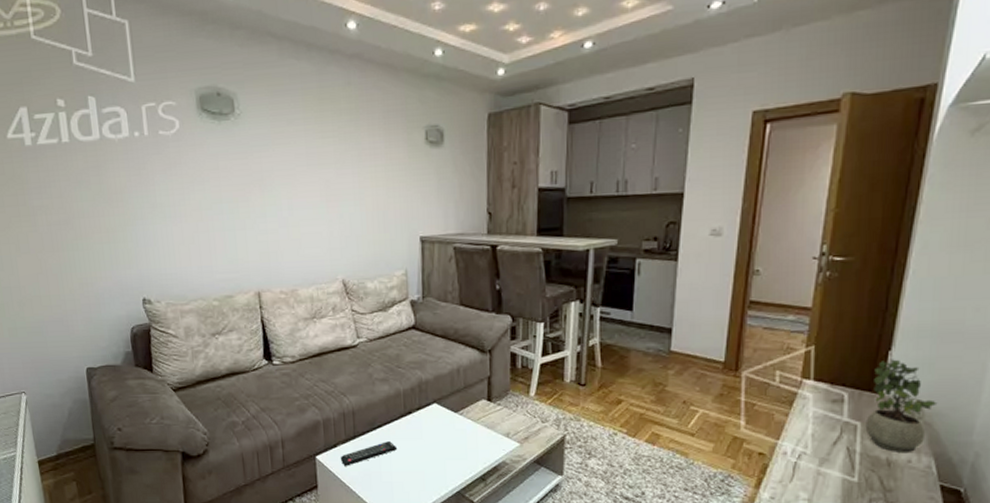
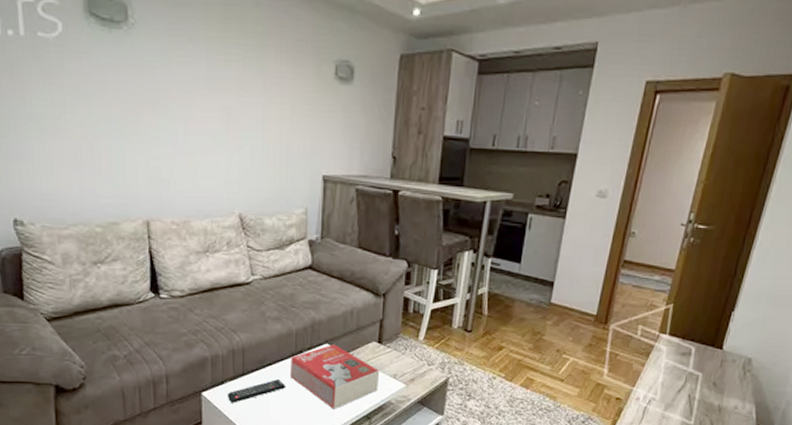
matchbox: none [400,404,492,471] -> present [290,344,380,409]
potted plant: present [865,359,938,454] -> none [705,319,765,401]

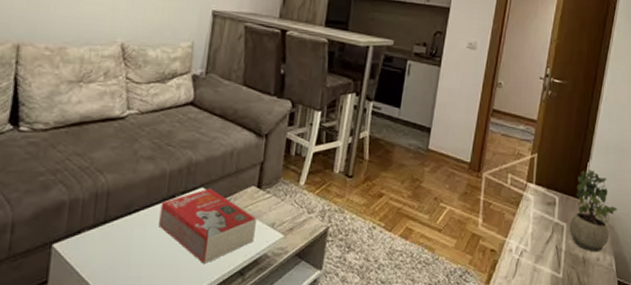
remote control: present [227,380,286,403] -> none [82,229,153,257]
potted plant: none [705,319,765,401] -> present [569,169,618,252]

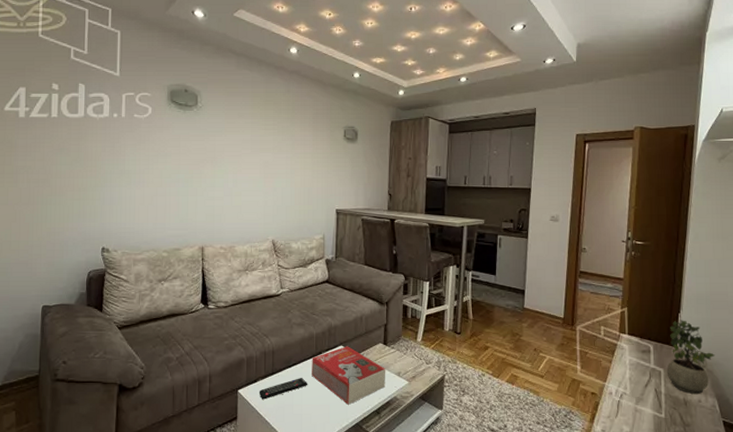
remote control: none [82,229,153,257] -> present [259,378,308,400]

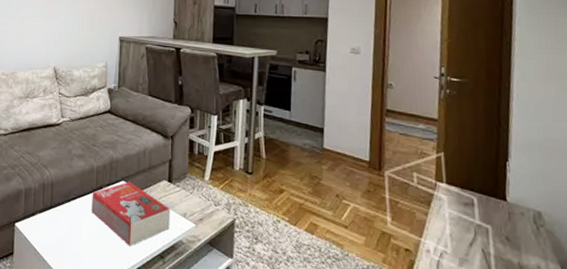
remote control: present [259,378,308,400] -> none [36,214,88,235]
potted plant: present [666,320,715,395] -> none [495,169,555,259]

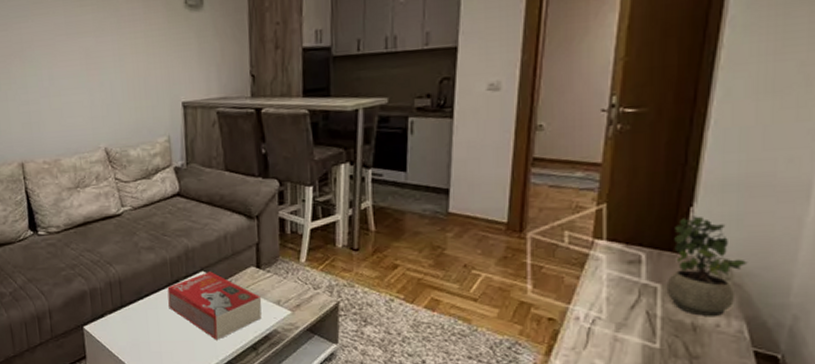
potted plant: none [495,169,555,259] -> present [666,216,748,317]

